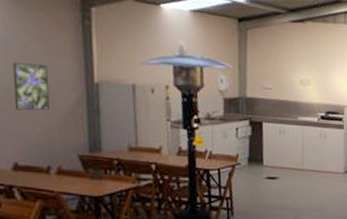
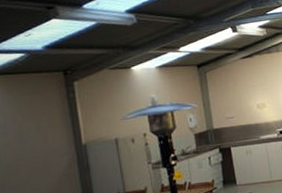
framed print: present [13,62,49,111] -> none [12,137,46,182]

